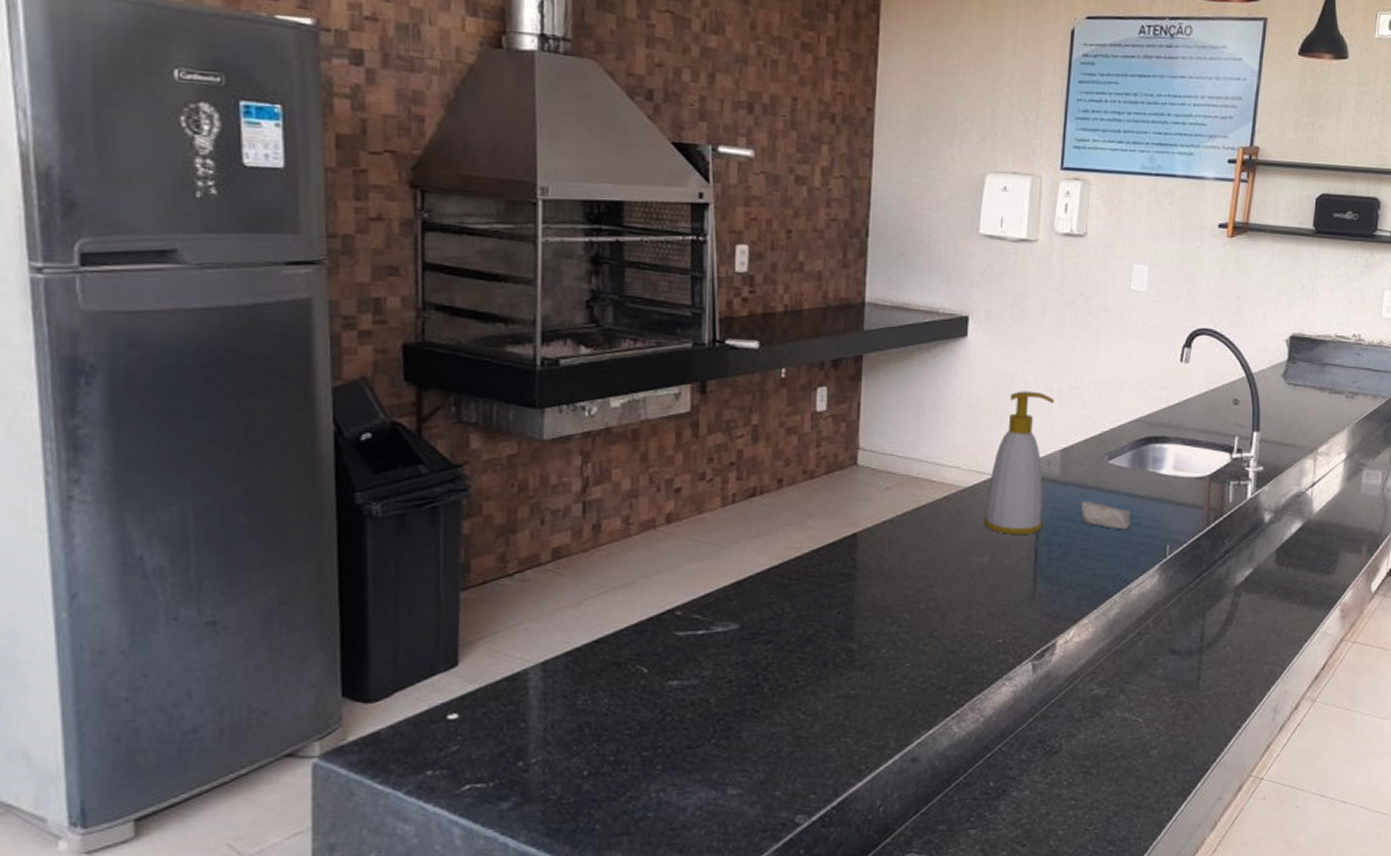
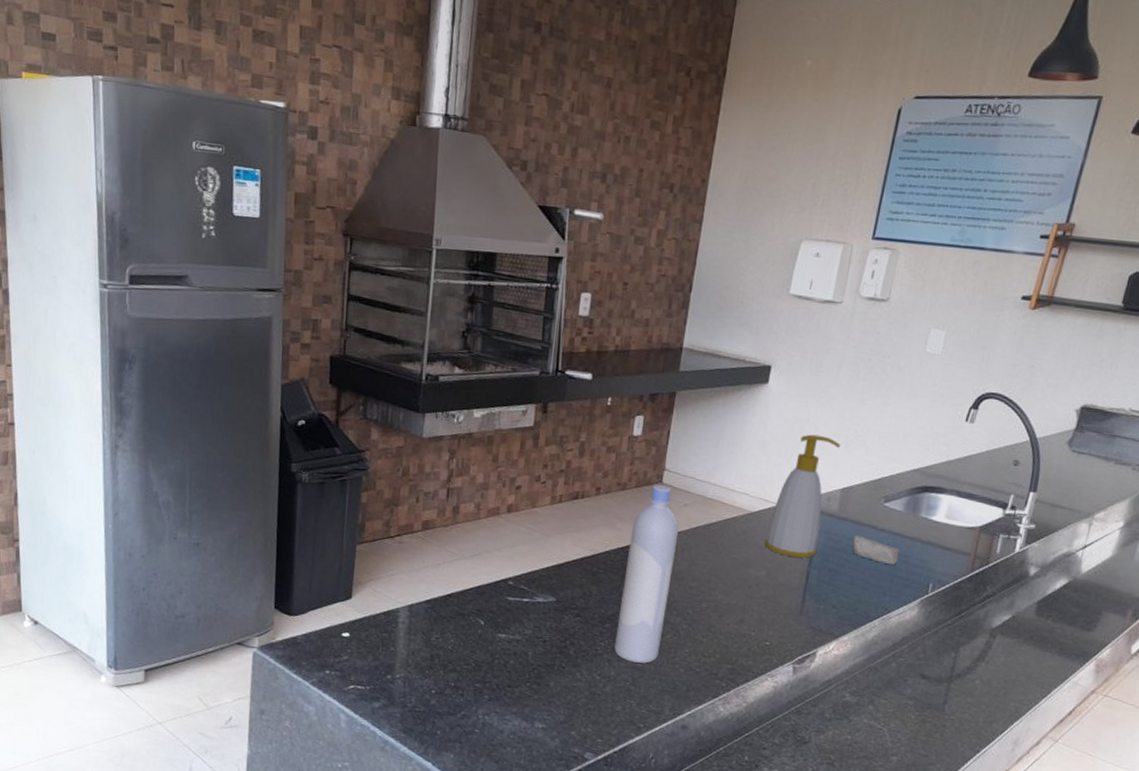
bottle: none [819,468,883,690] -> present [614,485,679,664]

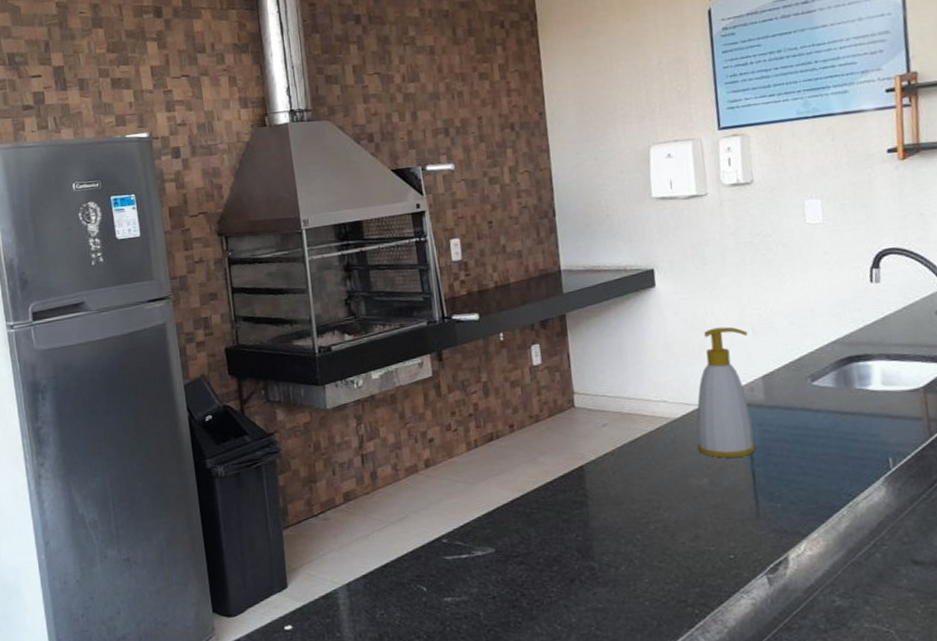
bottle: present [614,485,679,664] -> none [555,409,618,604]
soap bar: present [853,536,900,565] -> none [790,421,846,447]

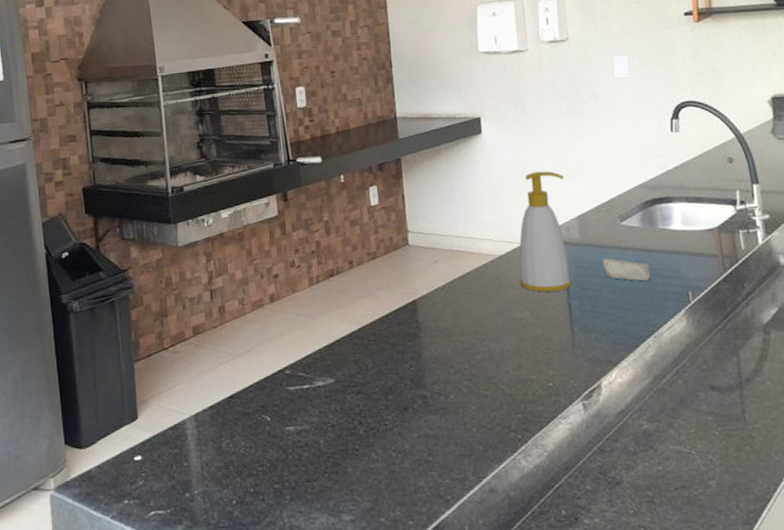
soap bar: none [790,421,846,447] -> present [602,258,651,281]

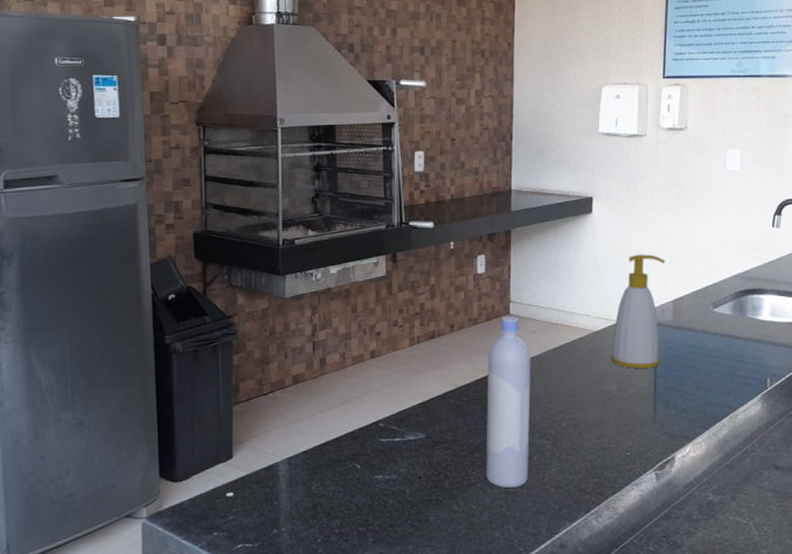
bottle: none [390,247,447,431] -> present [486,316,531,488]
soap bar: present [602,258,651,281] -> none [691,342,735,366]

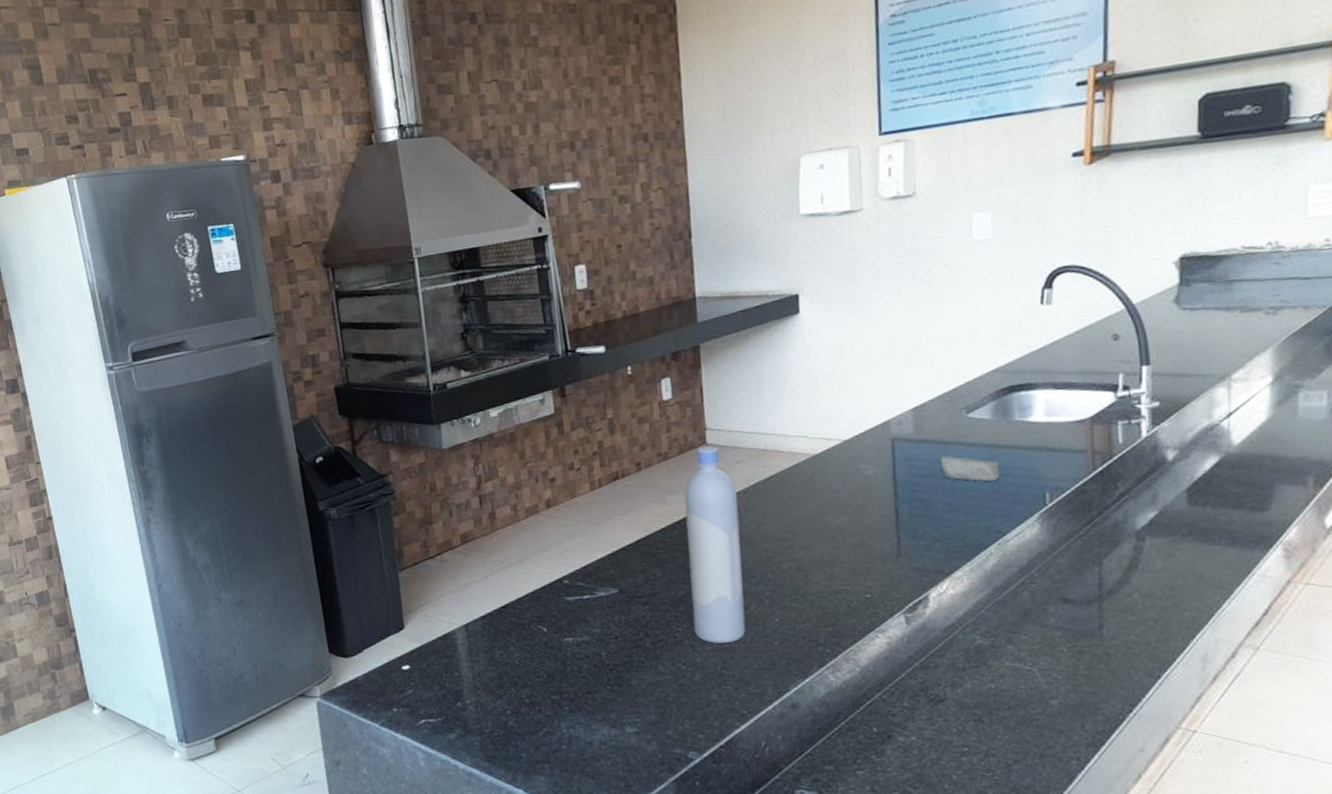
soap bottle: present [611,254,666,368] -> none [837,355,901,495]
soap bar: none [691,342,735,366] -> present [940,456,1000,482]

